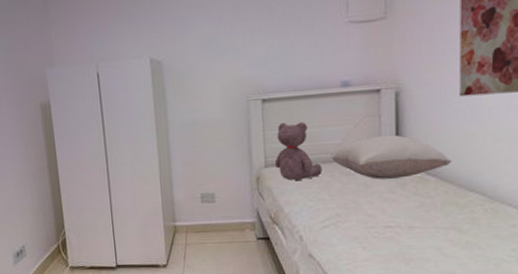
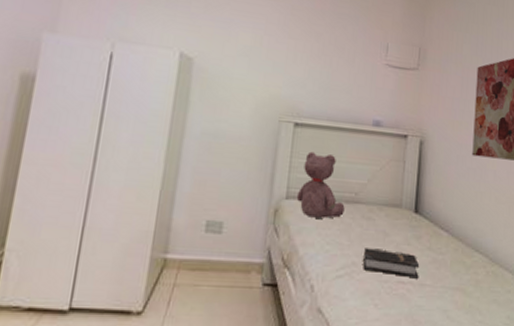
pillow: present [331,134,451,179] -> none [354,182,462,230]
hardback book: none [347,200,407,223] -> present [363,248,420,279]

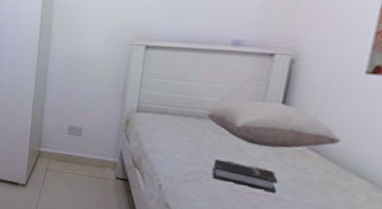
teddy bear: present [296,151,345,219] -> none [146,71,196,131]
pillow: none [354,182,462,230] -> present [206,101,341,148]

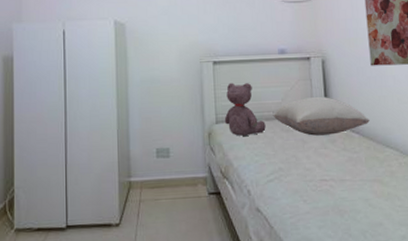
teddy bear: none [146,71,196,131] -> present [224,82,266,136]
hardback book: present [212,159,279,193] -> none [288,155,339,176]

